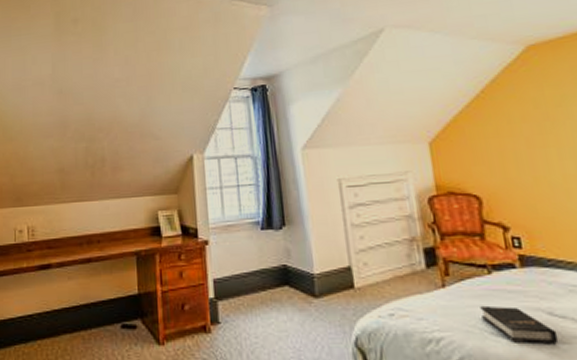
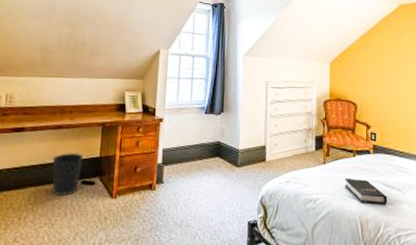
wastebasket: none [85,291,119,343] -> present [52,153,83,196]

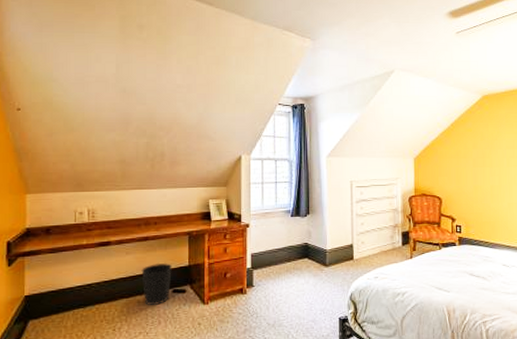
hardback book: present [345,178,388,205] -> none [432,270,474,294]

